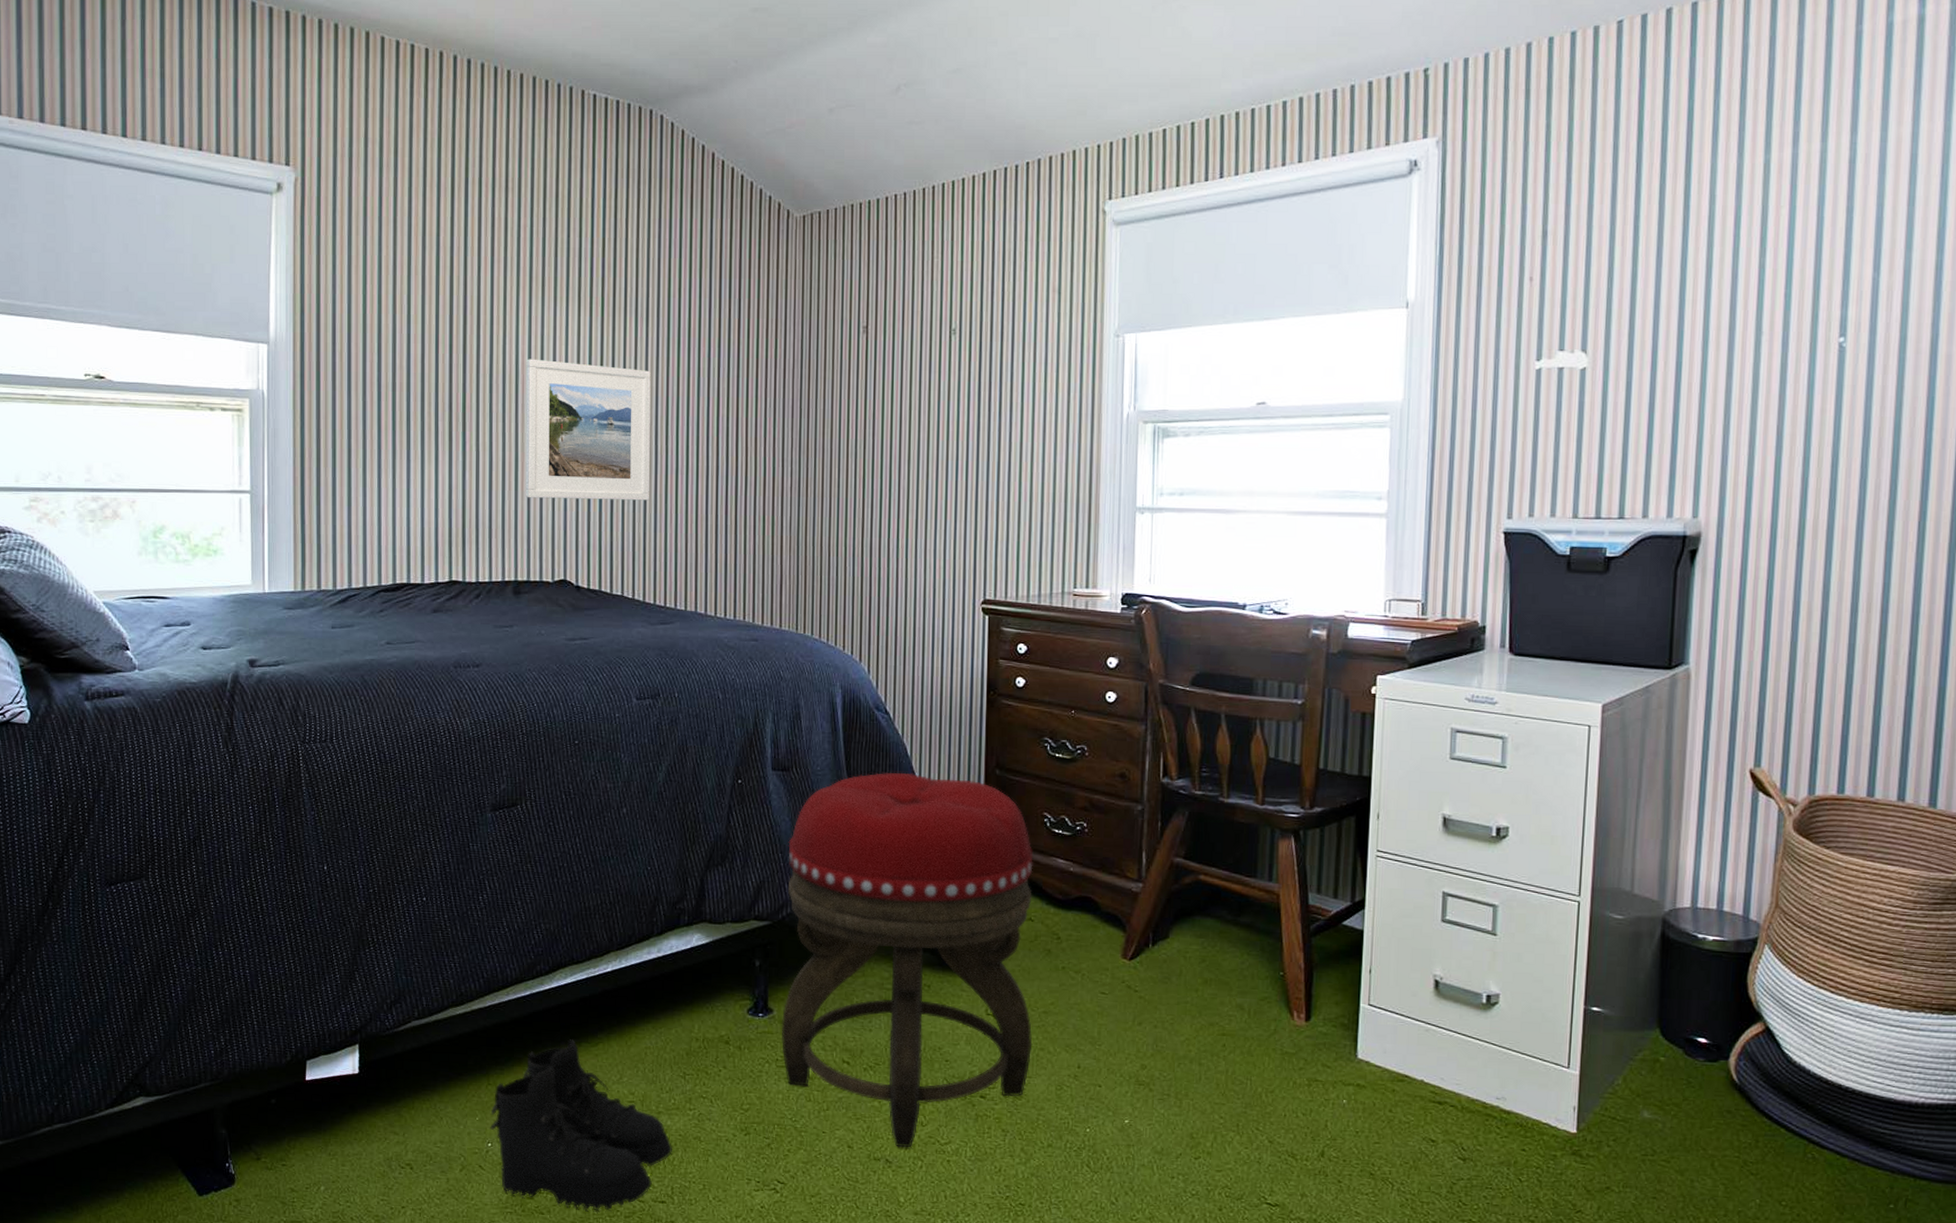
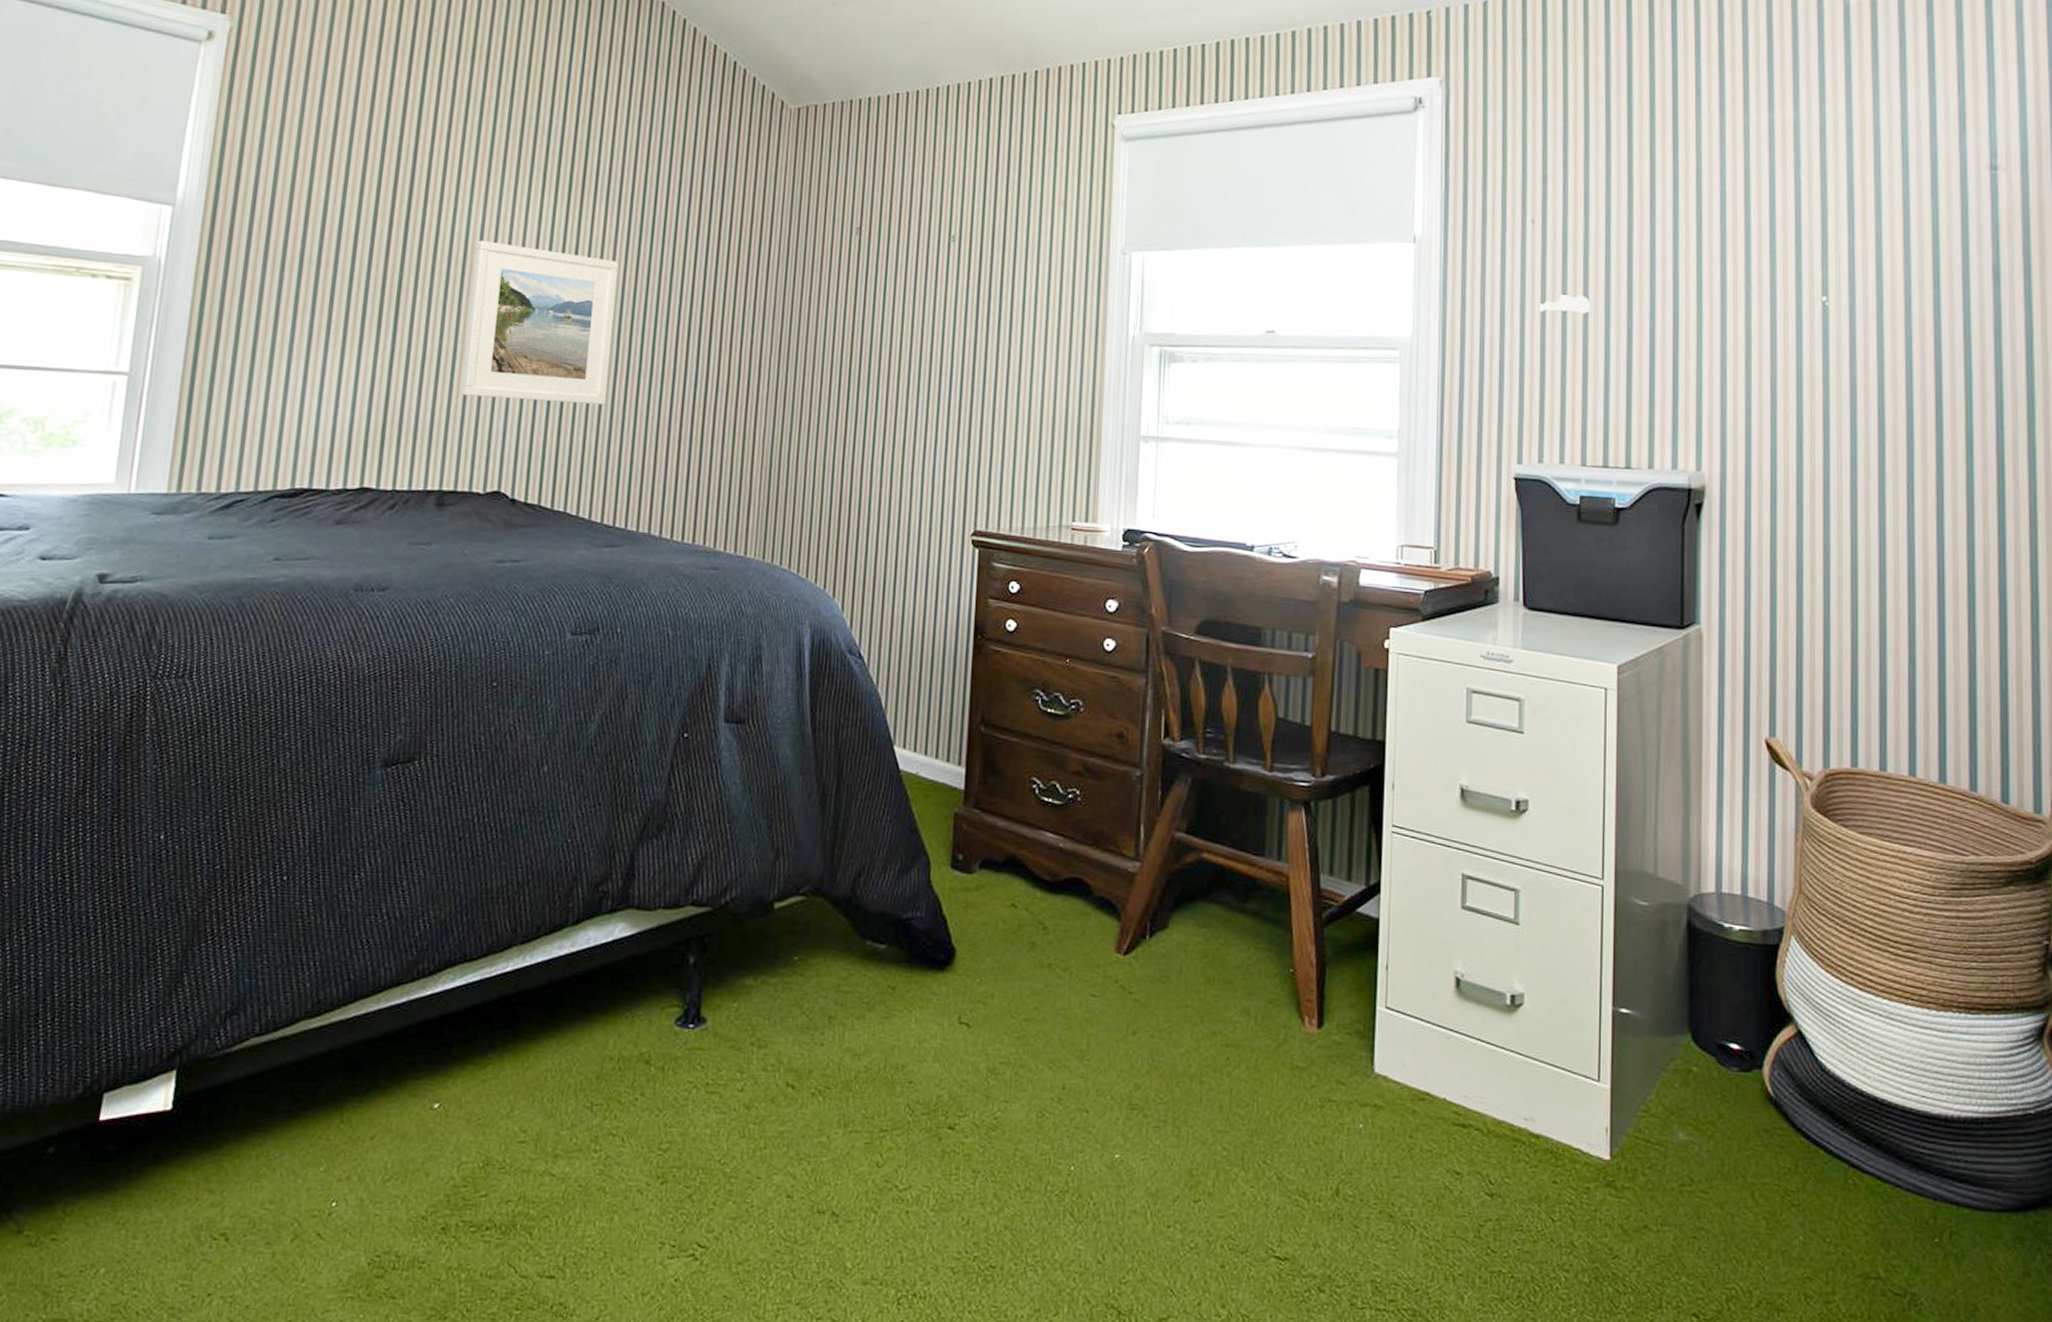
boots: present [490,1039,672,1211] -> none [337,1060,569,1292]
footstool: present [781,772,1034,1147] -> none [714,727,1019,1195]

